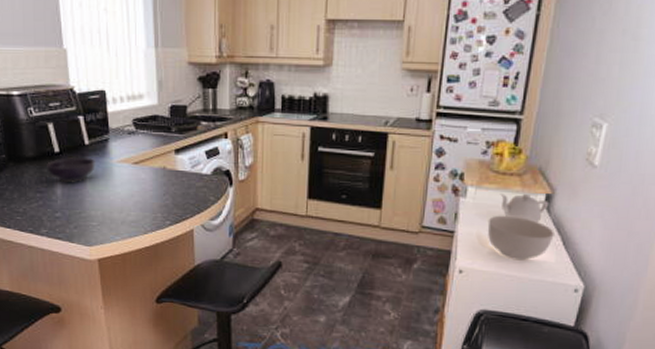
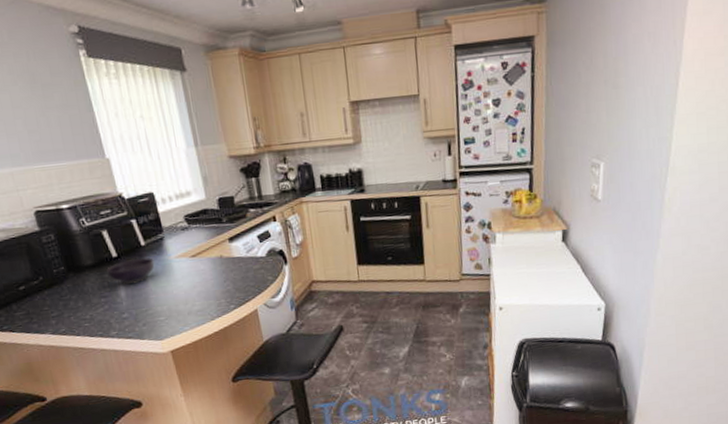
bowl: present [487,215,554,261] -> none [517,253,574,292]
teapot: present [500,193,549,223] -> none [524,232,566,257]

